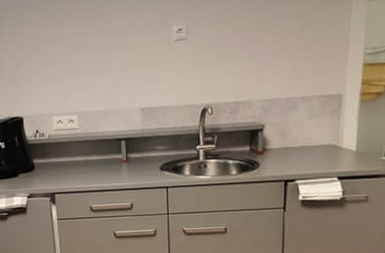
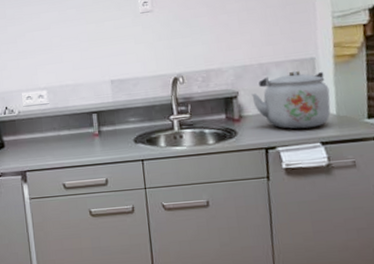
kettle: none [277,106,352,164] -> present [251,70,331,129]

